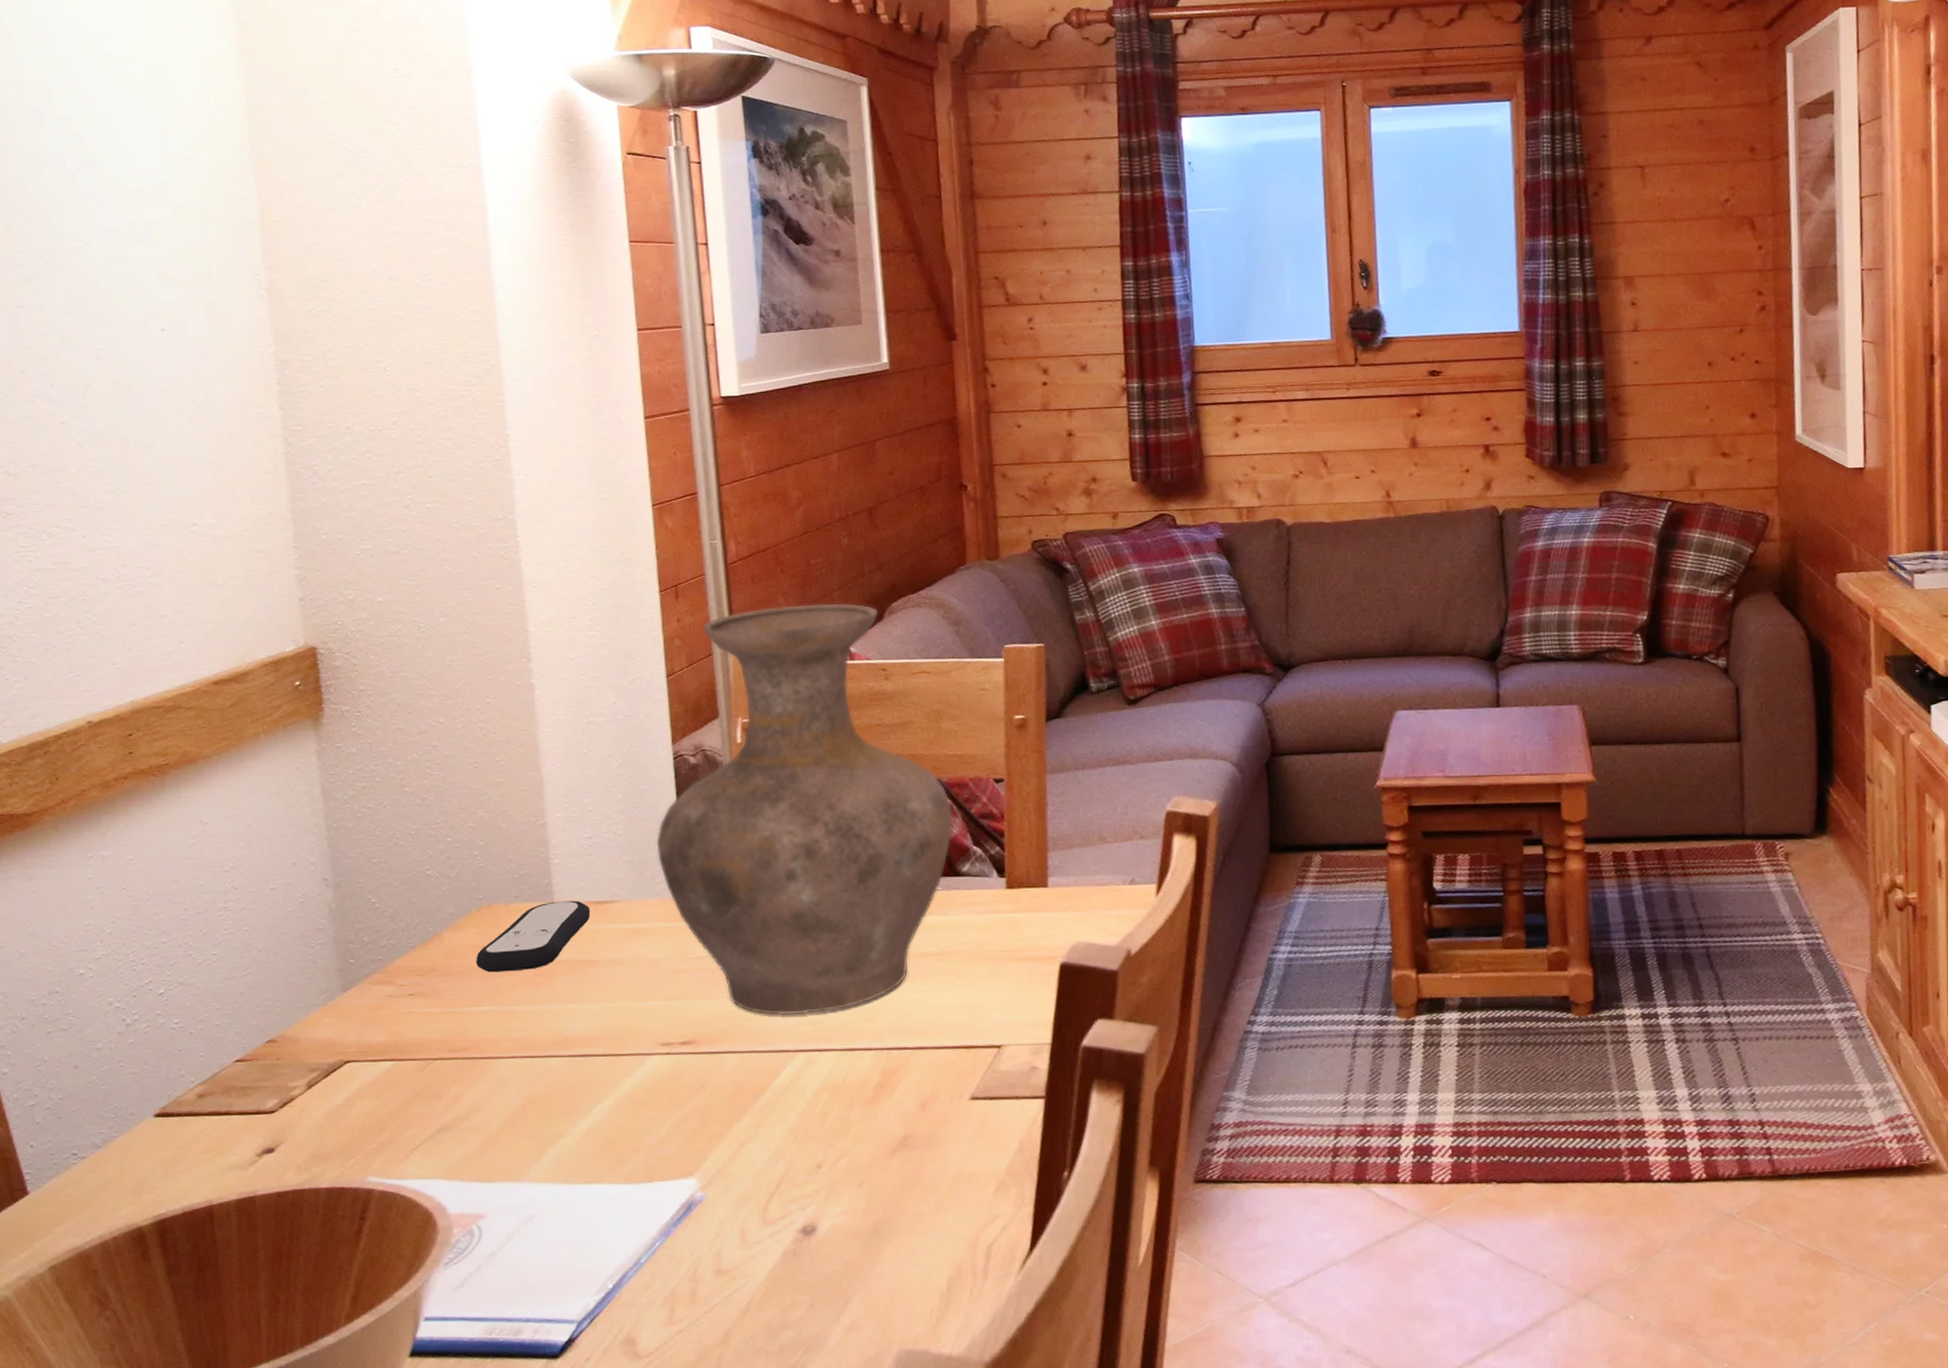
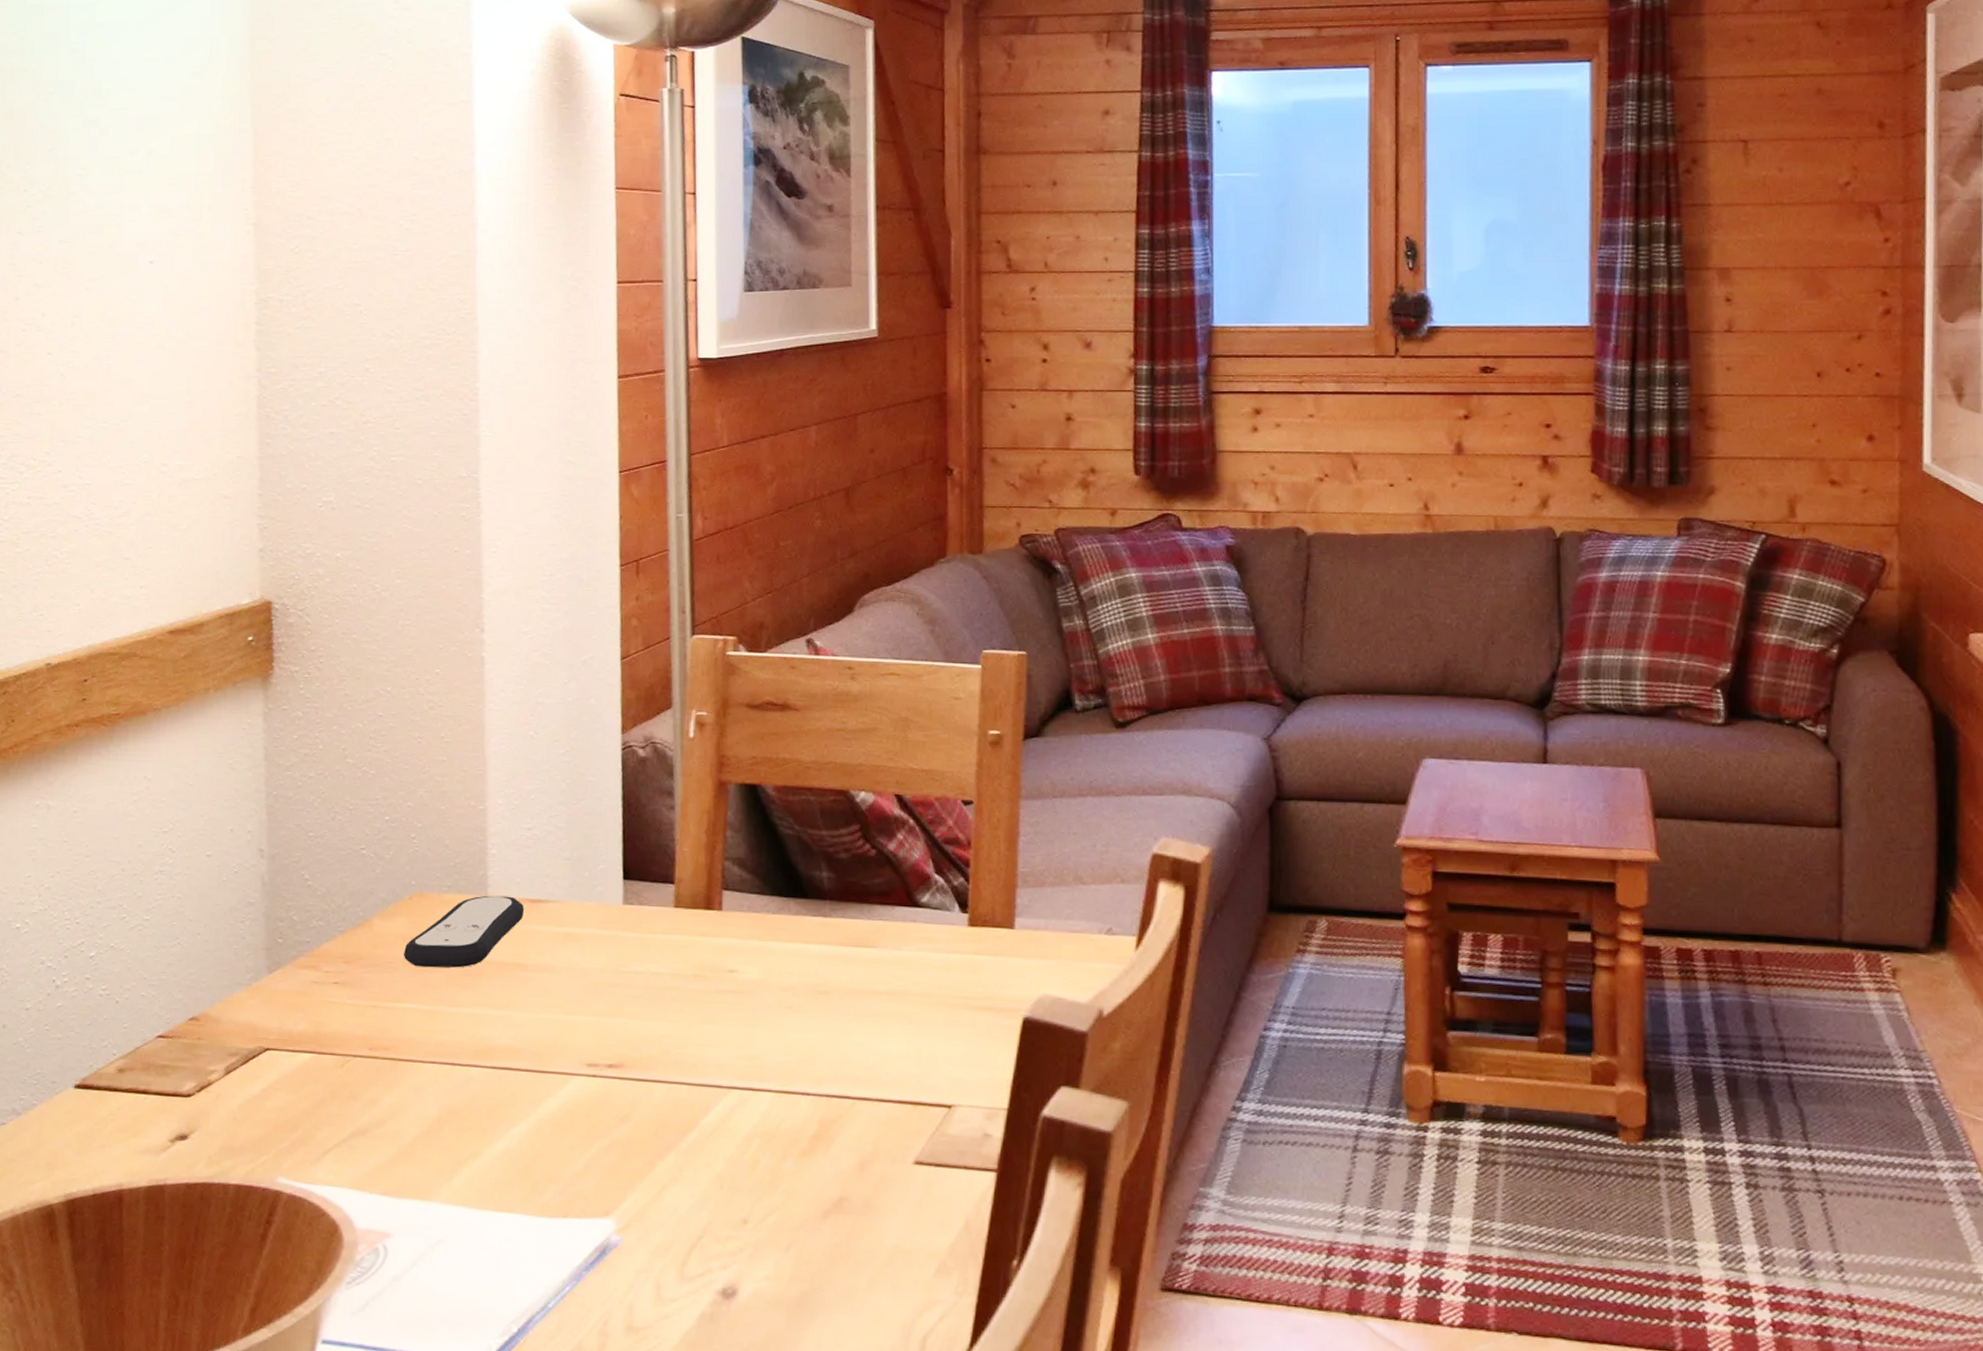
vase: present [657,603,952,1016] -> none [598,590,914,1048]

